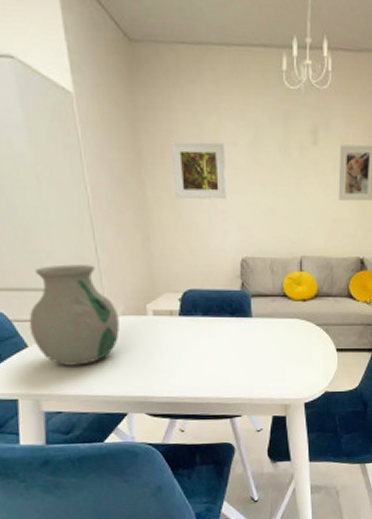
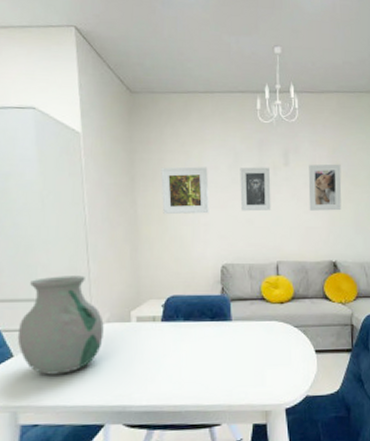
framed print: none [261,145,297,199] -> present [240,167,272,212]

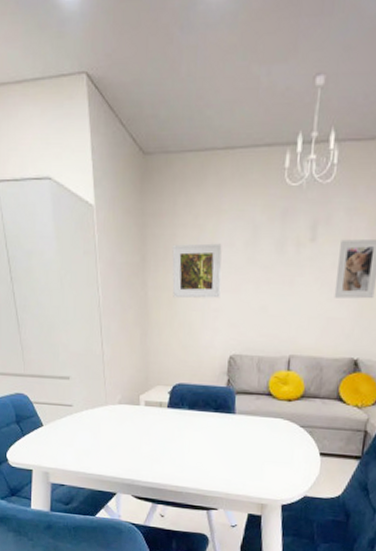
vase: present [17,275,104,375] -> none [45,356,116,446]
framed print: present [240,167,272,212] -> none [255,243,294,297]

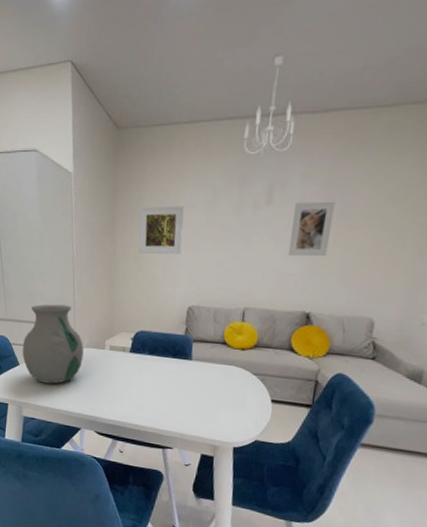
vase: none [45,356,116,446] -> present [22,304,84,384]

